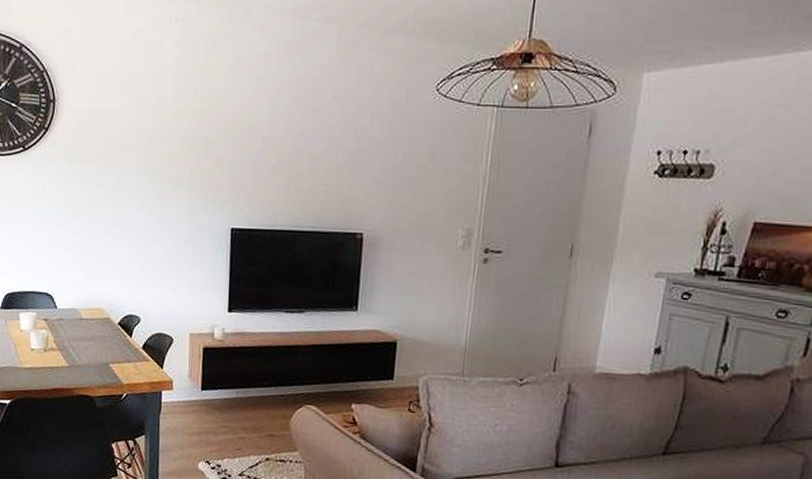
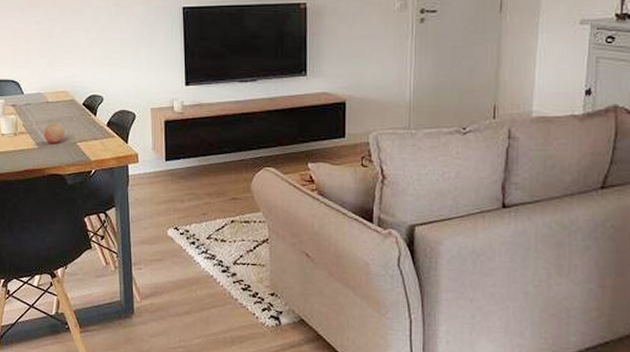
fruit: none [75,340,97,363] -> present [43,122,64,143]

